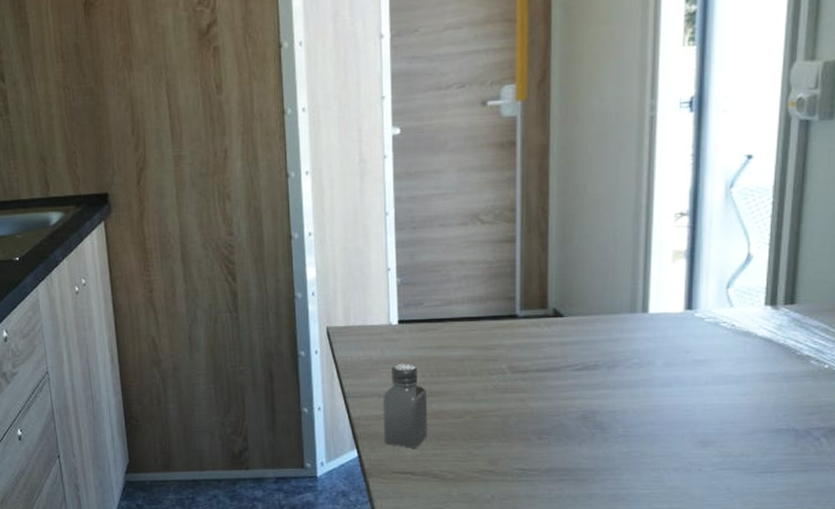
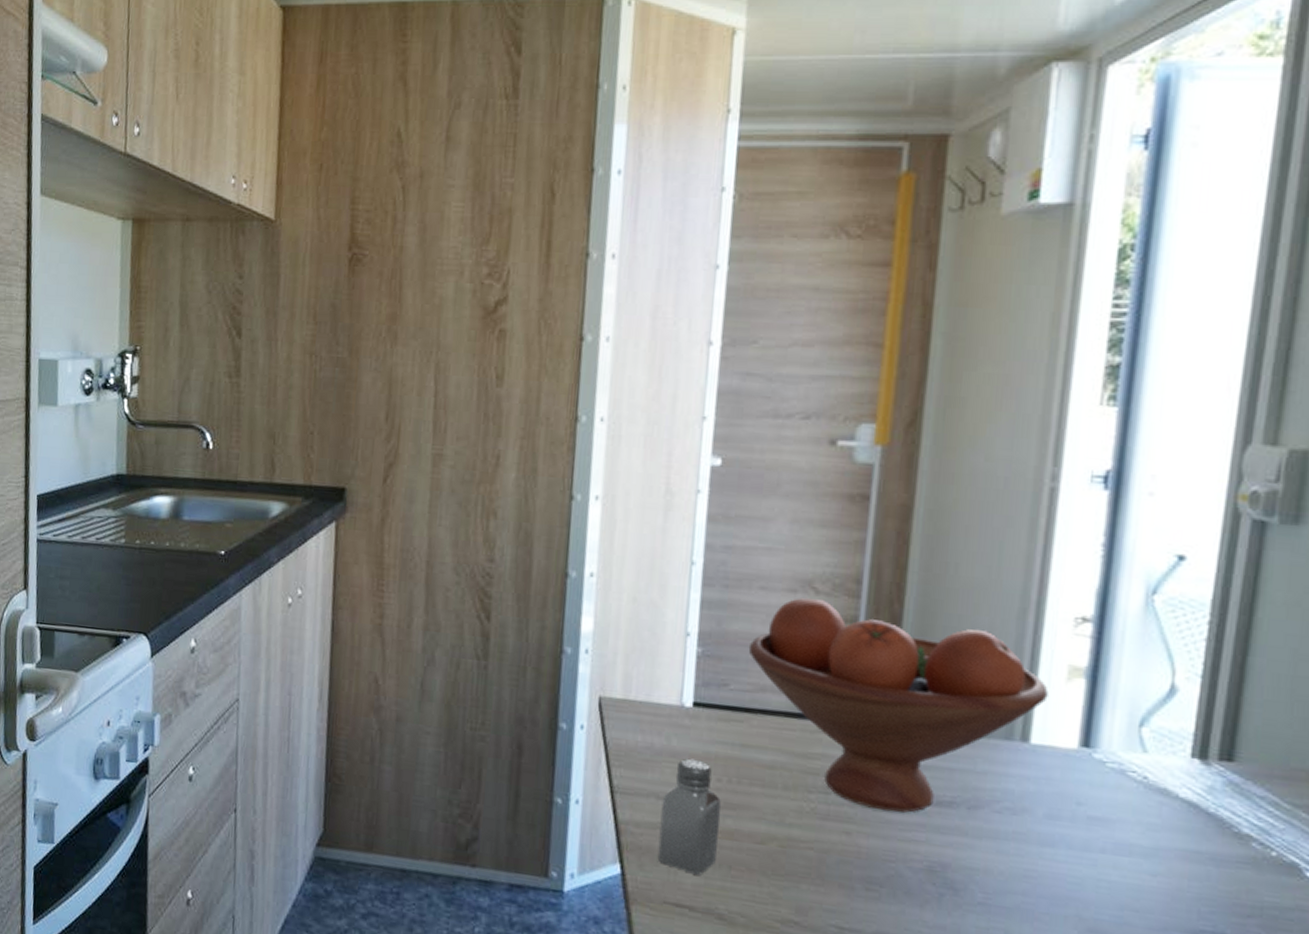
fruit bowl: none [435,228,660,380] -> present [748,598,1049,813]

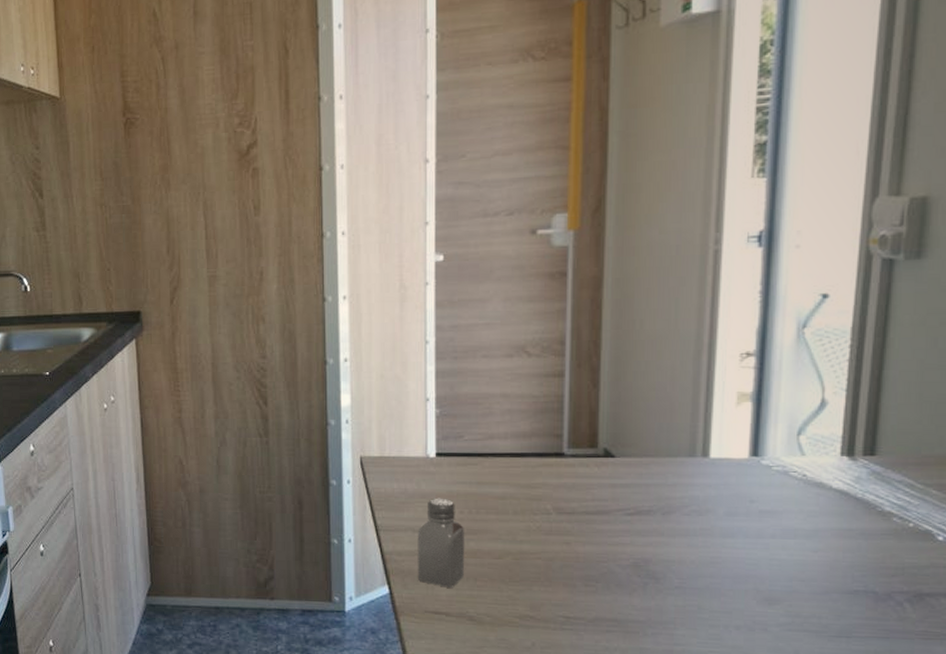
fruit bowl: present [748,598,1049,813] -> none [477,361,722,523]

